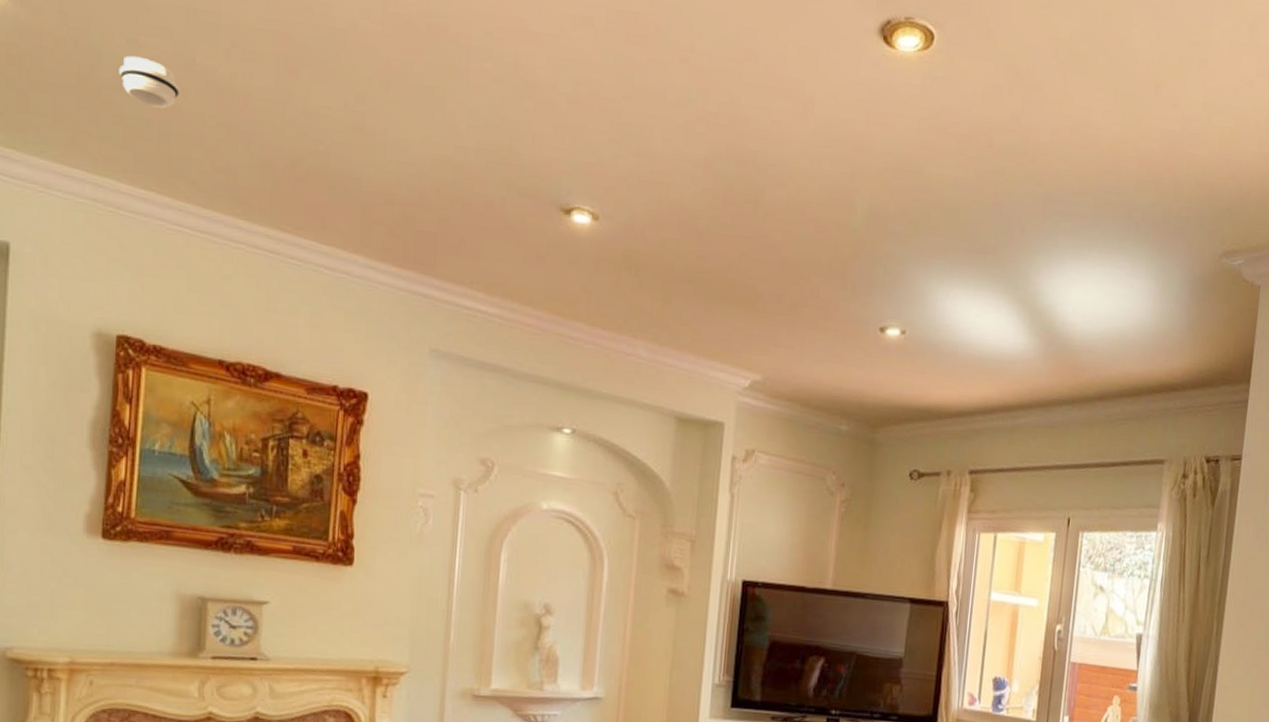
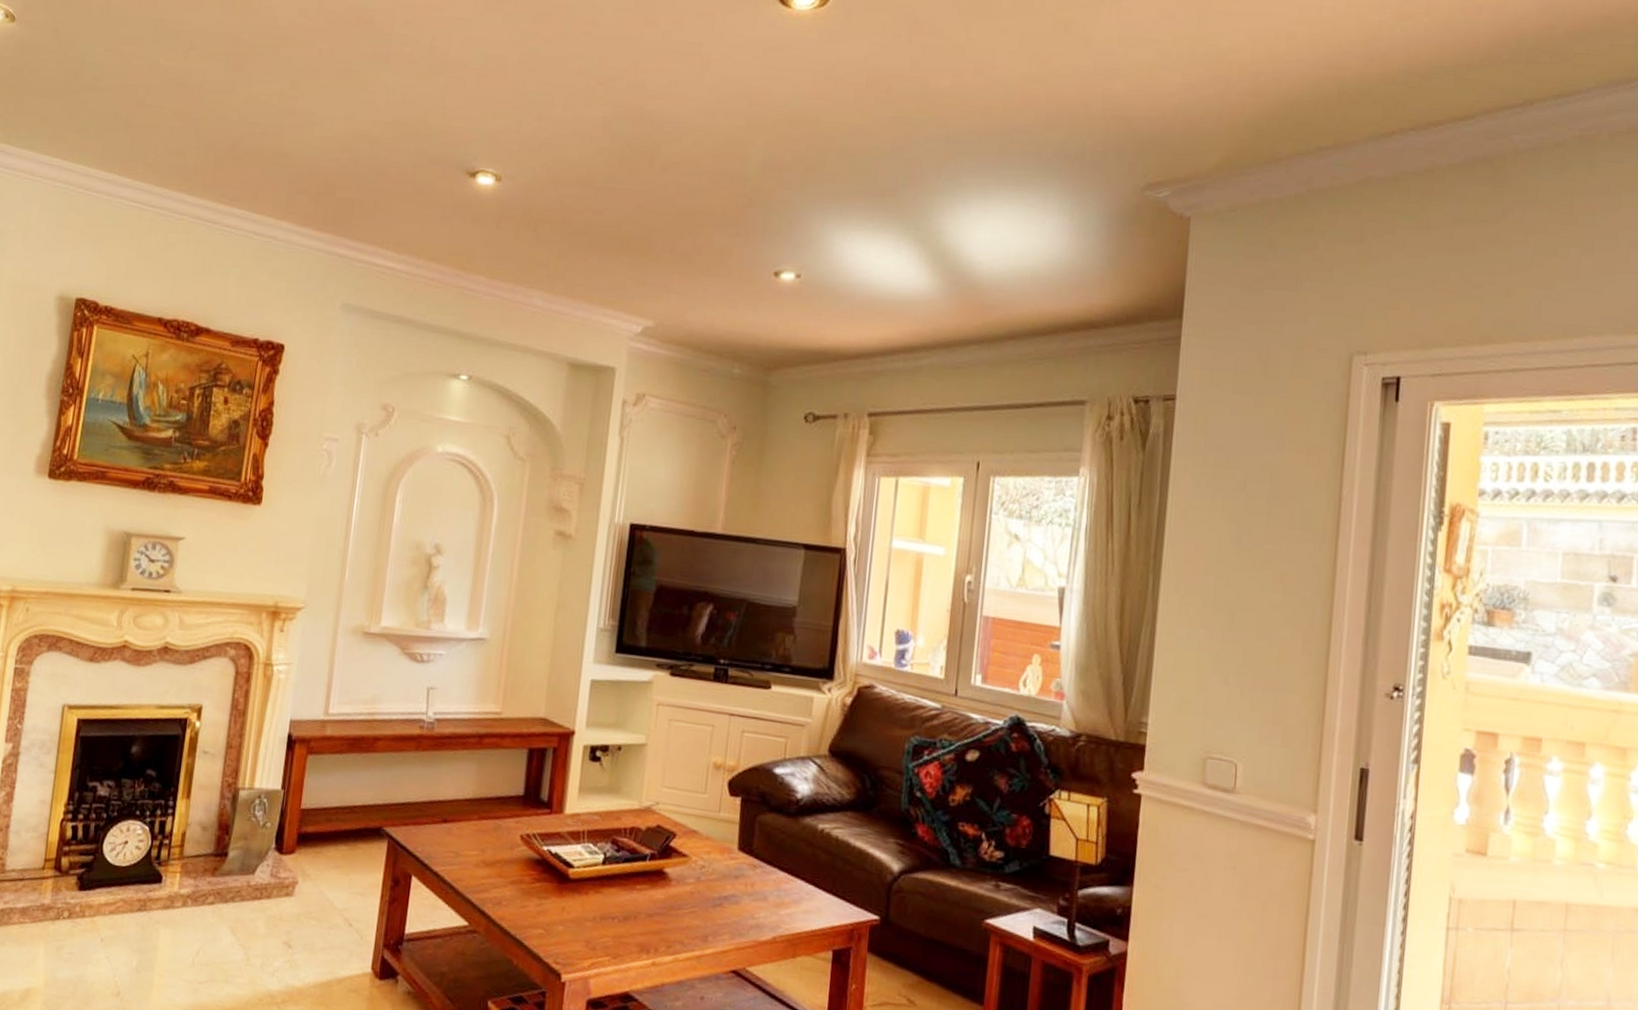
smoke detector: present [119,55,180,109] -> none [97,61,145,104]

